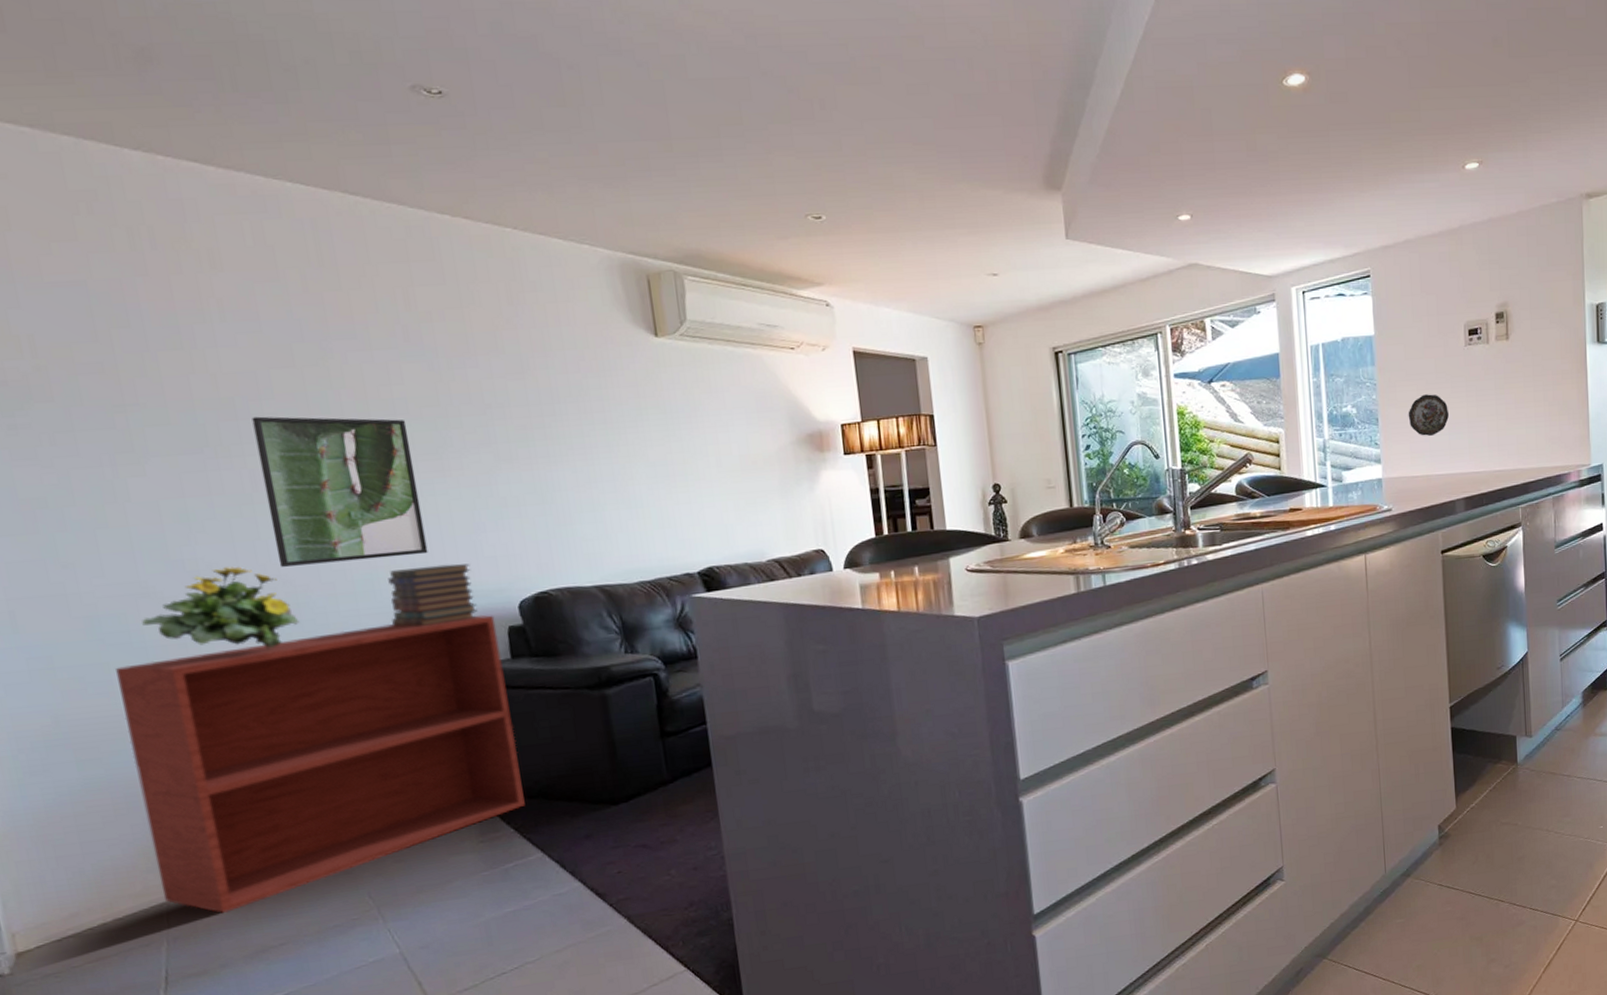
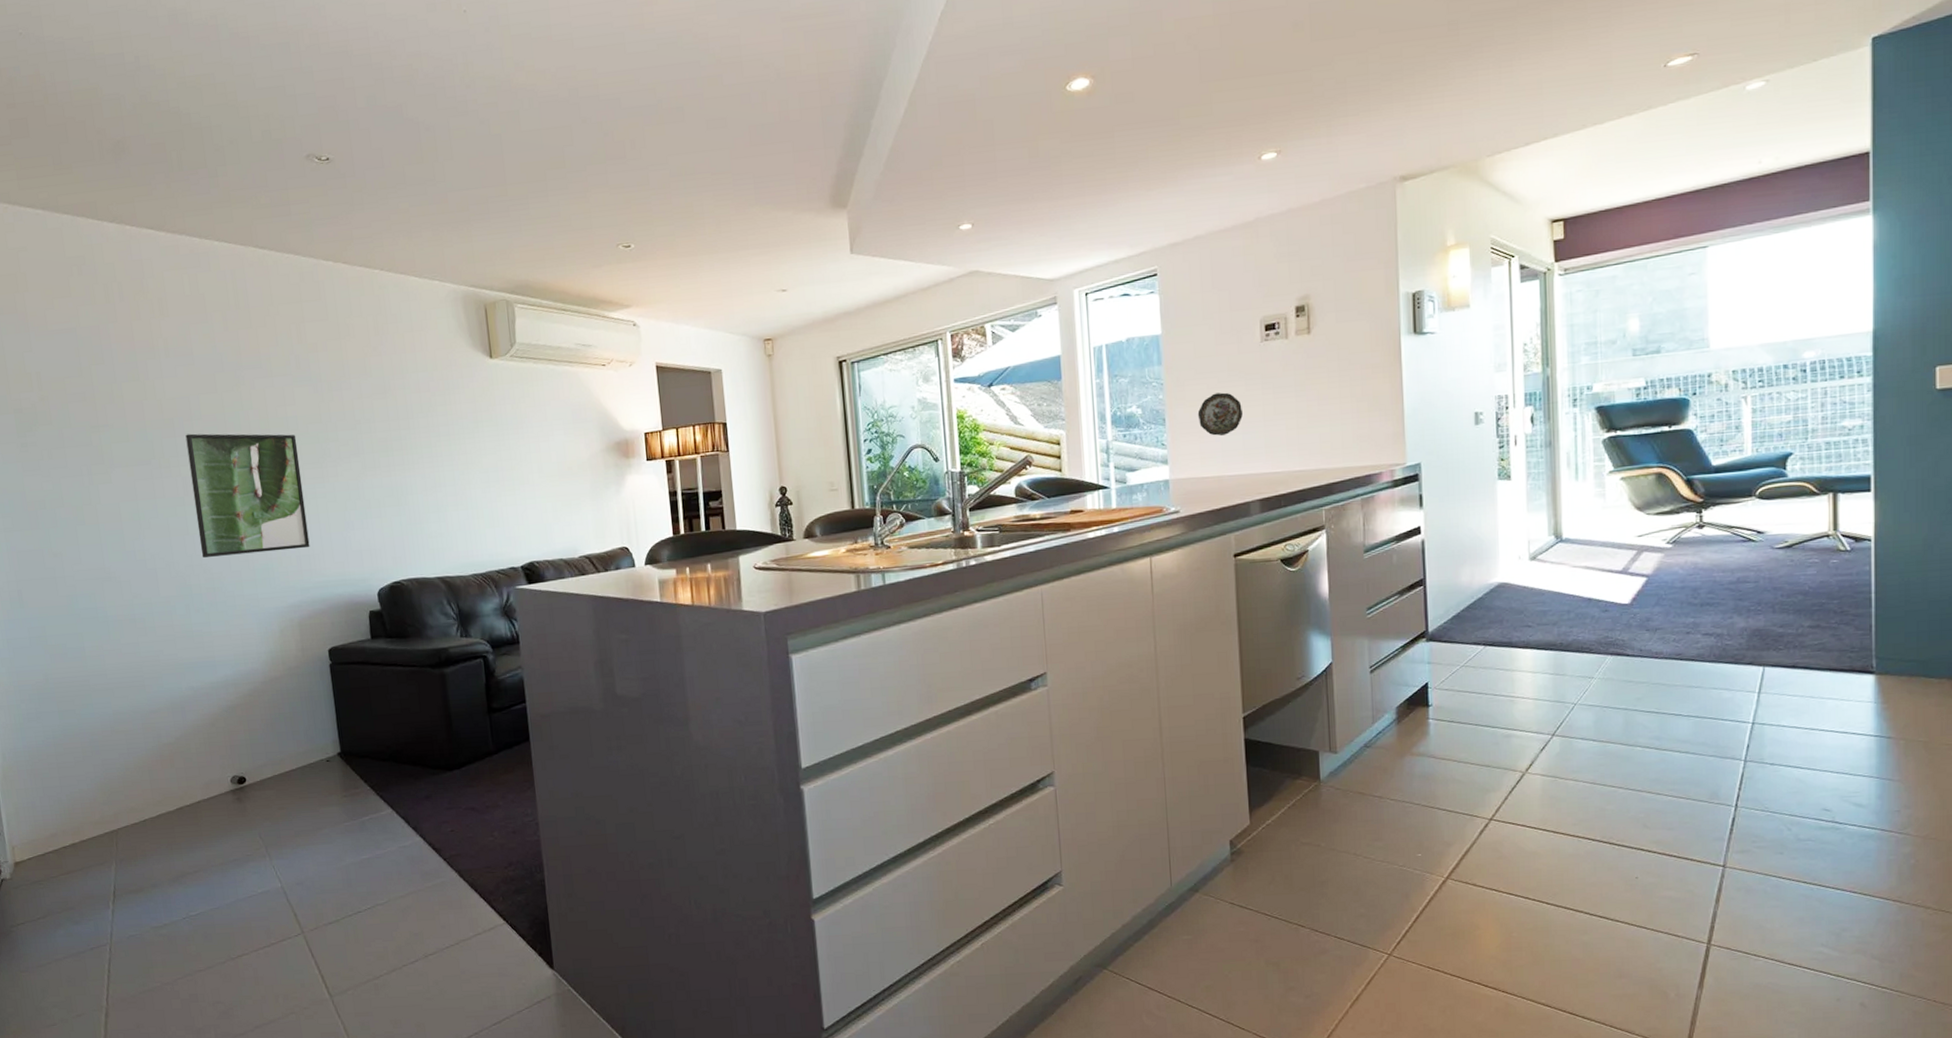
tv stand: present [116,615,525,913] -> none [87,601,379,842]
flowering plant: present [142,566,300,651] -> none [105,556,215,627]
book stack: present [388,563,478,627] -> none [280,556,346,610]

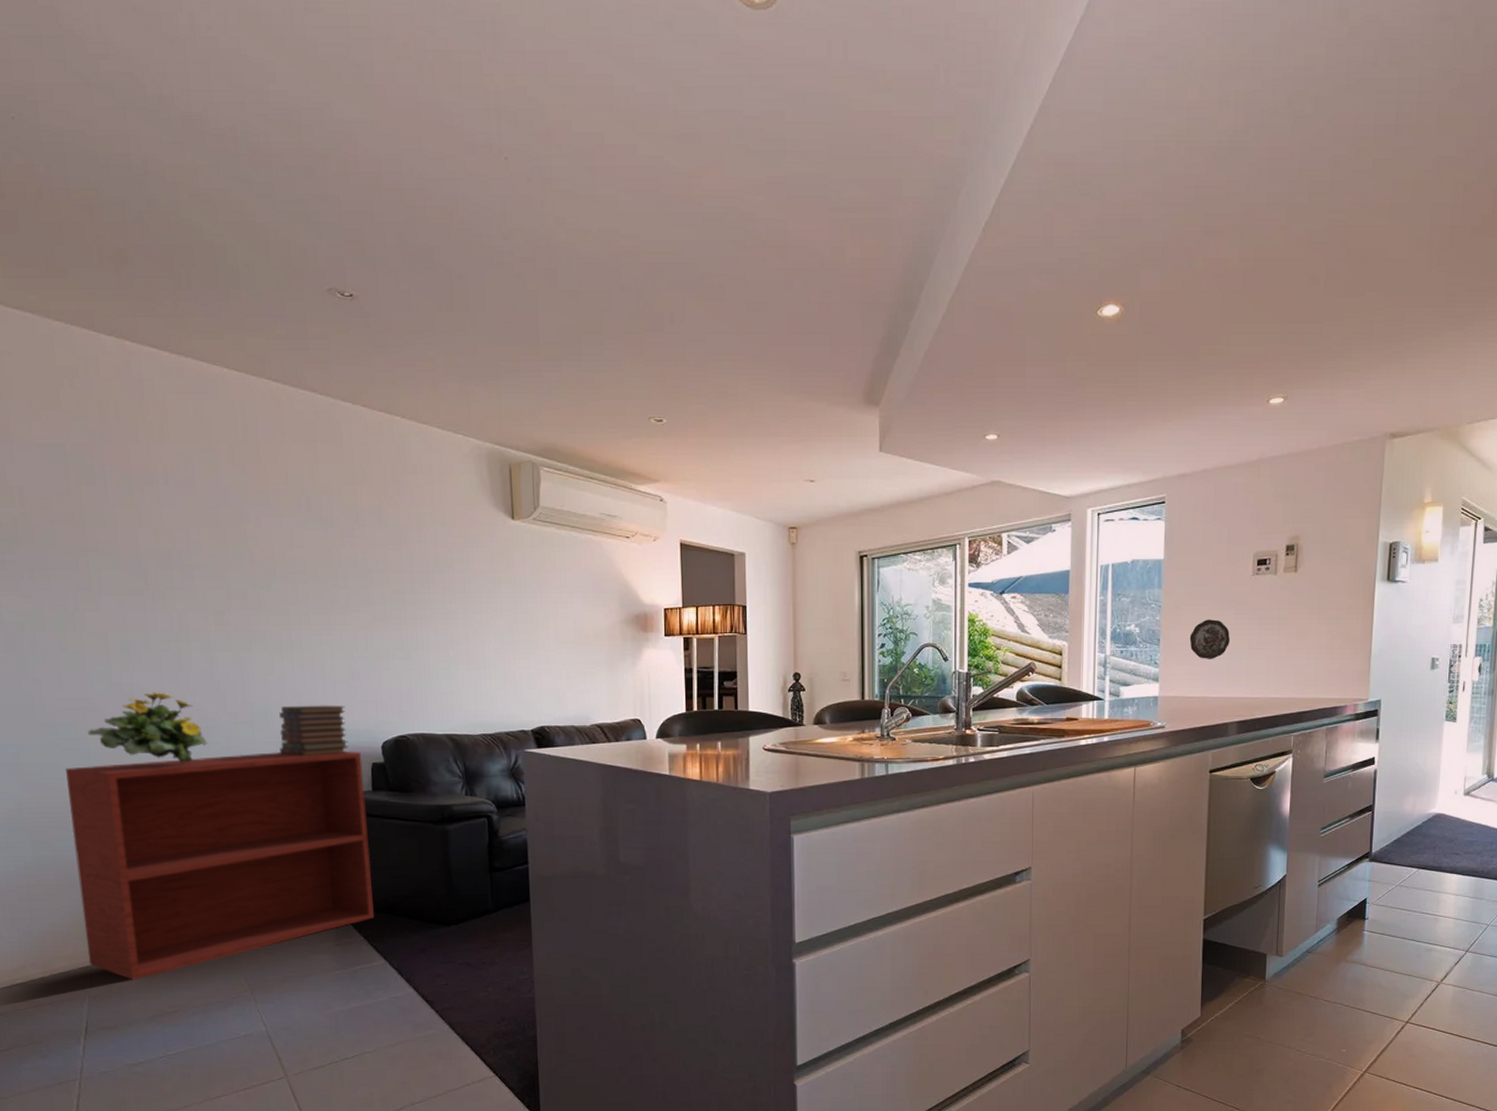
tv stand: none [87,601,379,842] -> present [66,752,374,980]
flowering plant: none [105,556,215,627] -> present [88,692,208,765]
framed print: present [185,433,310,558] -> none [183,567,313,696]
book stack: none [280,556,346,610] -> present [279,705,349,757]

